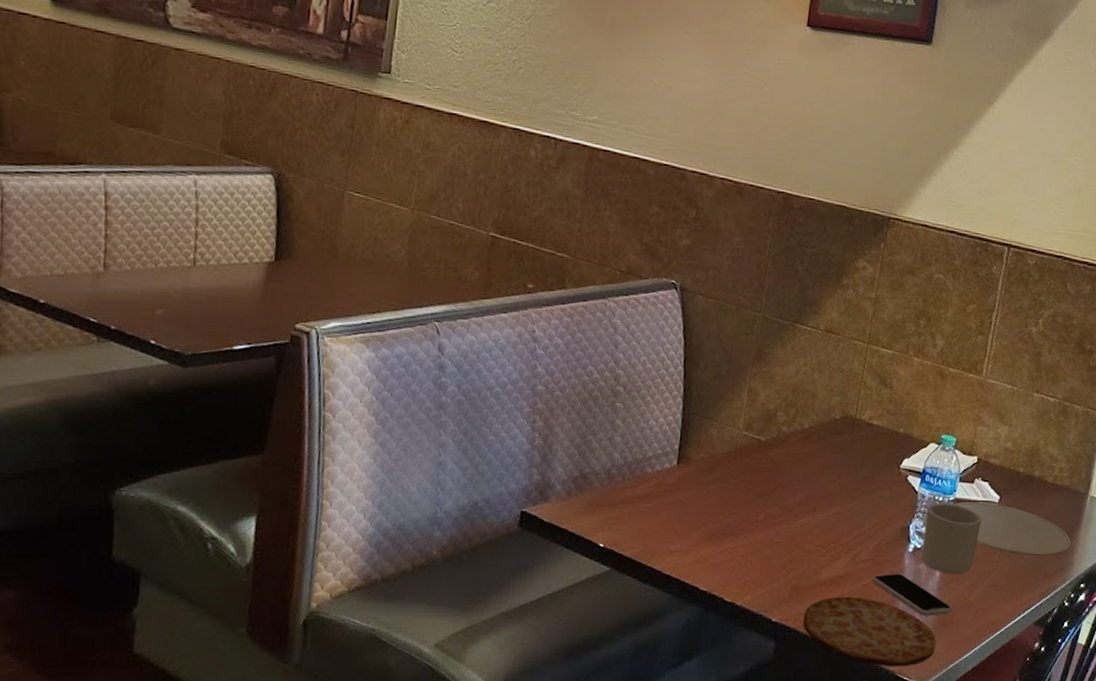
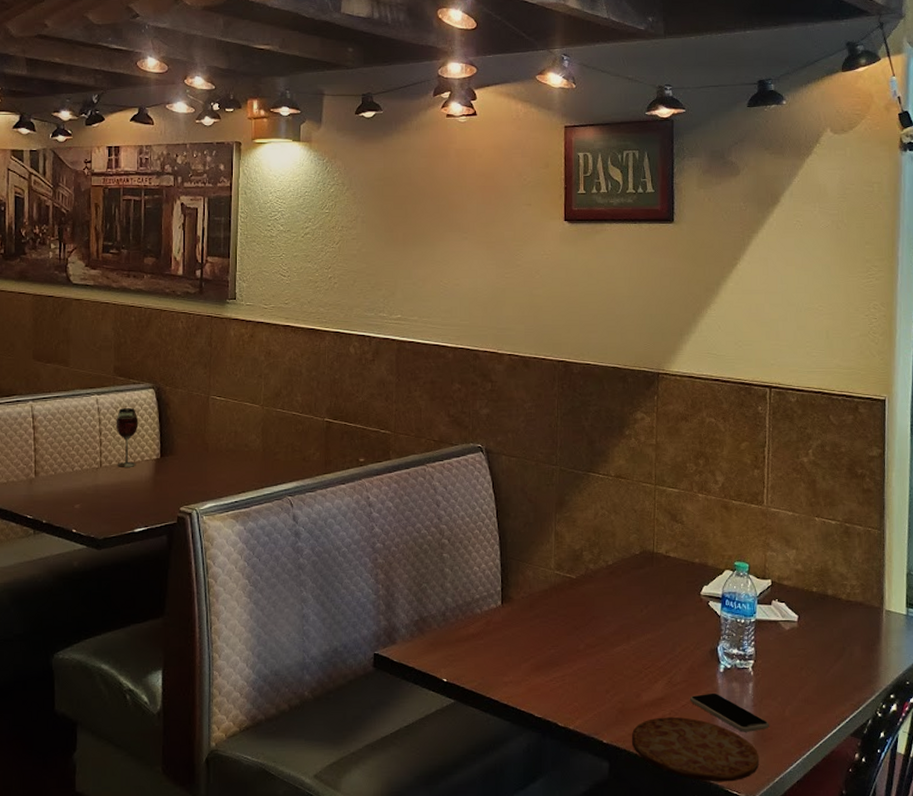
wineglass: none [216,195,250,270] -> present [116,408,139,467]
mug: present [921,503,982,575] -> none [731,625,785,692]
plate: present [953,501,1071,556] -> none [755,621,874,670]

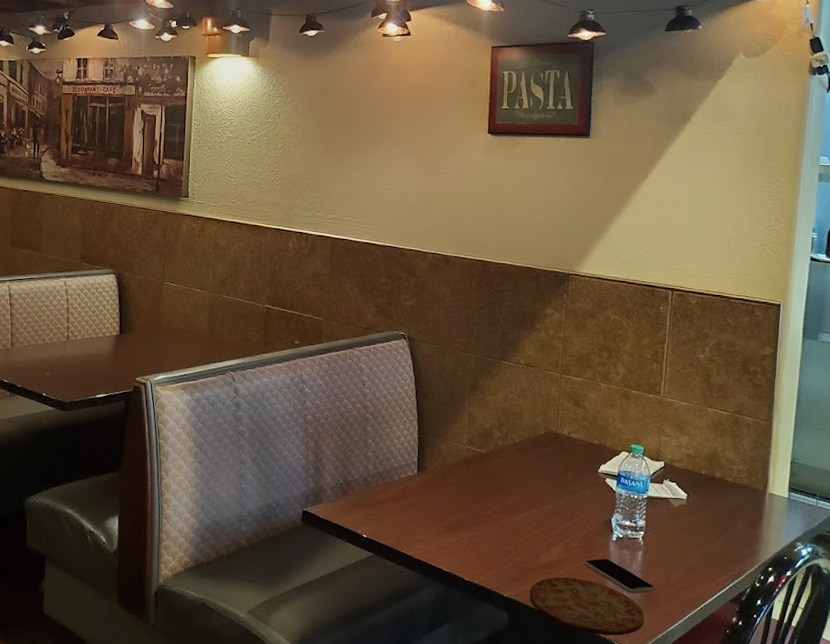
wineglass: present [116,408,139,467] -> none [81,290,101,342]

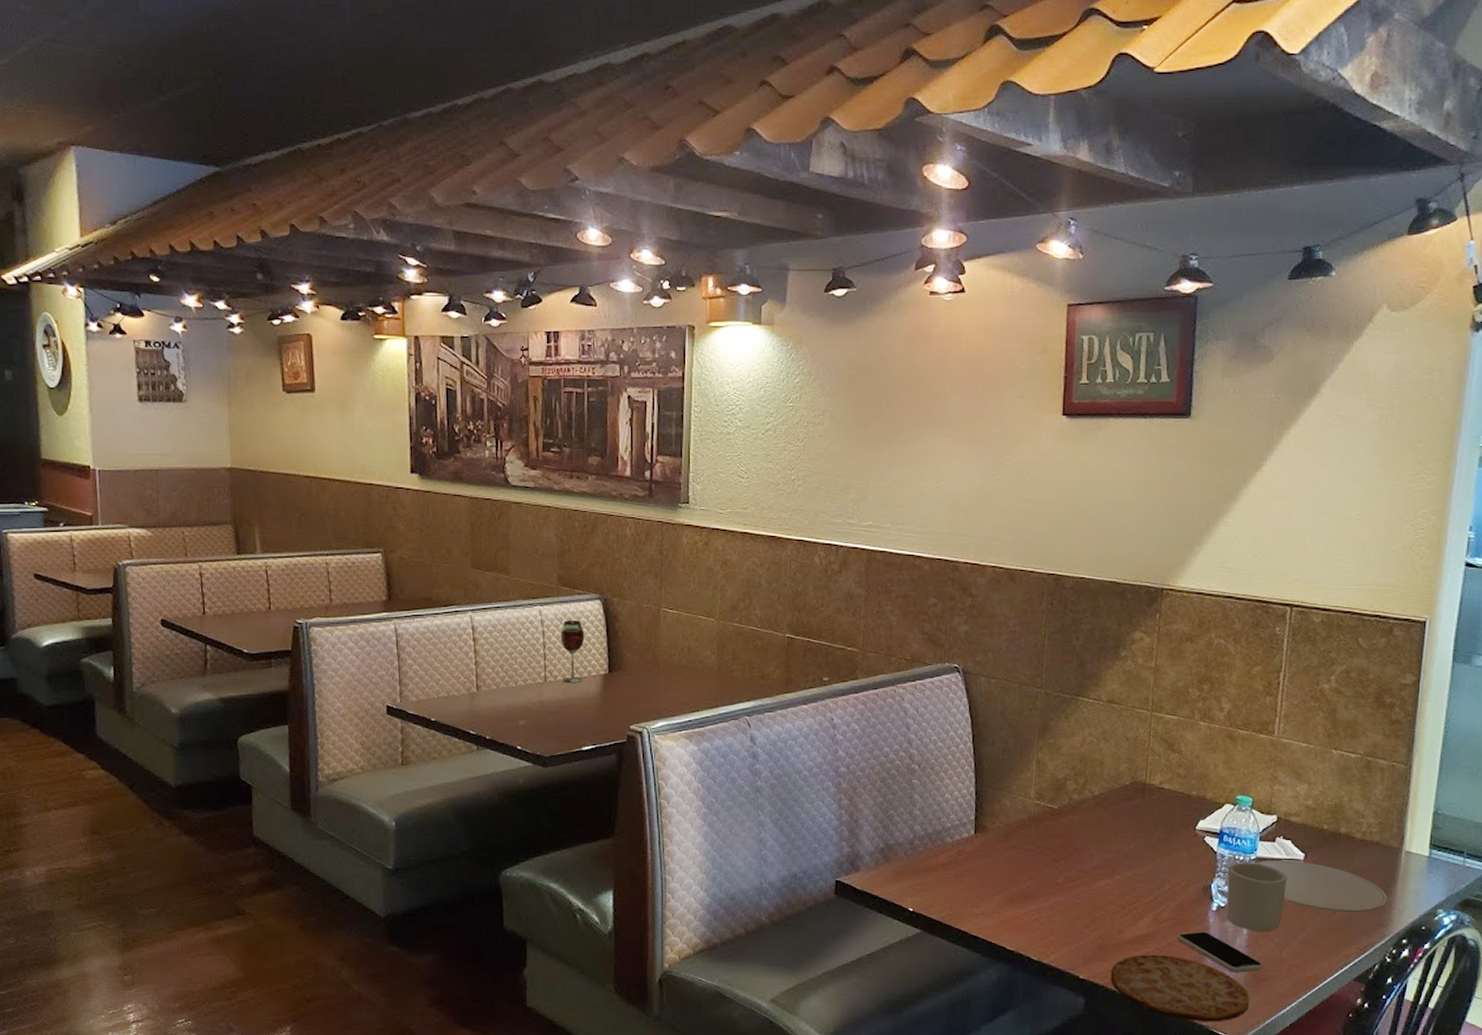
wineglass: none [81,290,101,342] -> present [560,620,585,683]
mug: none [624,500,674,560] -> present [1226,862,1288,933]
plate: none [647,499,755,544] -> present [1255,860,1387,912]

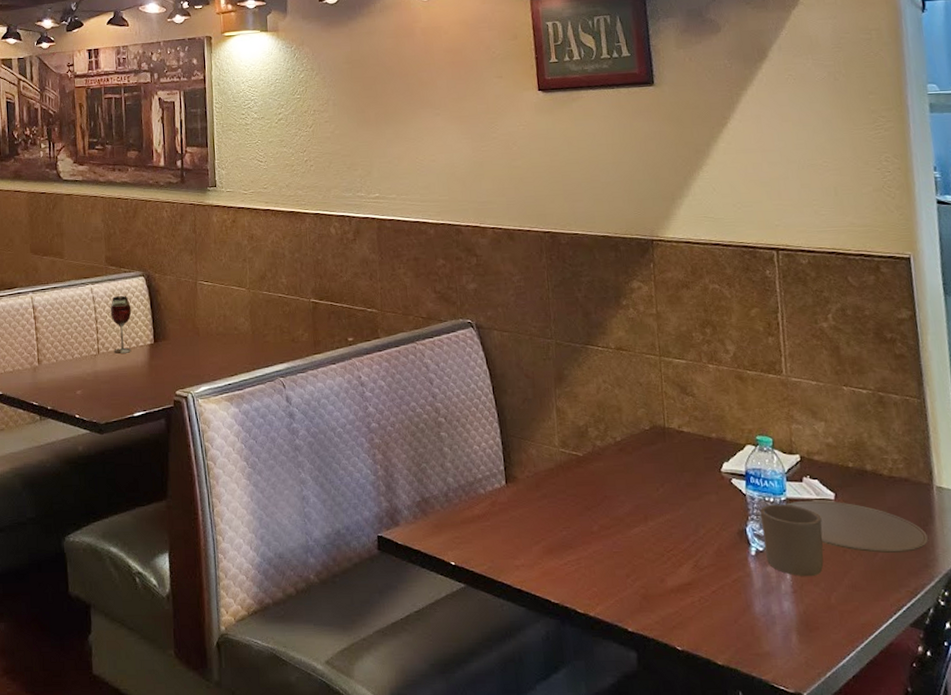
pizza: present [1110,954,1250,1022] -> none [658,603,806,676]
smartphone: present [1177,931,1264,973] -> none [720,577,815,621]

